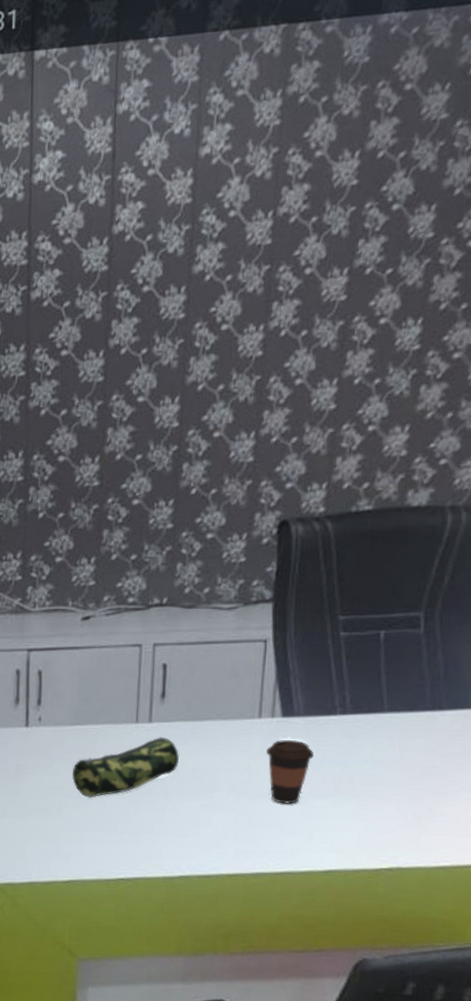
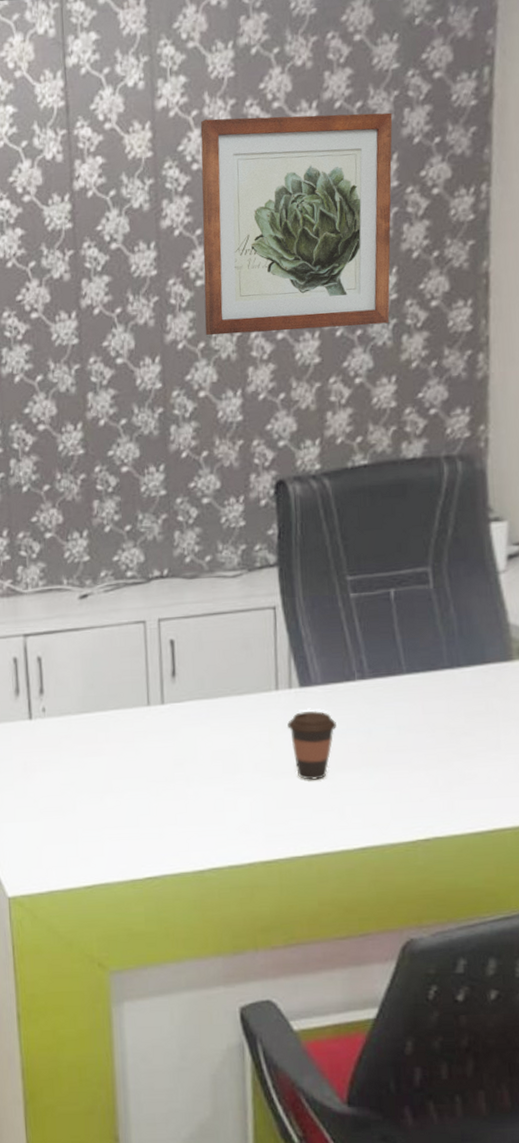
pencil case: present [72,736,180,798] -> none [84,718,198,792]
wall art: none [225,163,435,379] -> present [200,112,393,336]

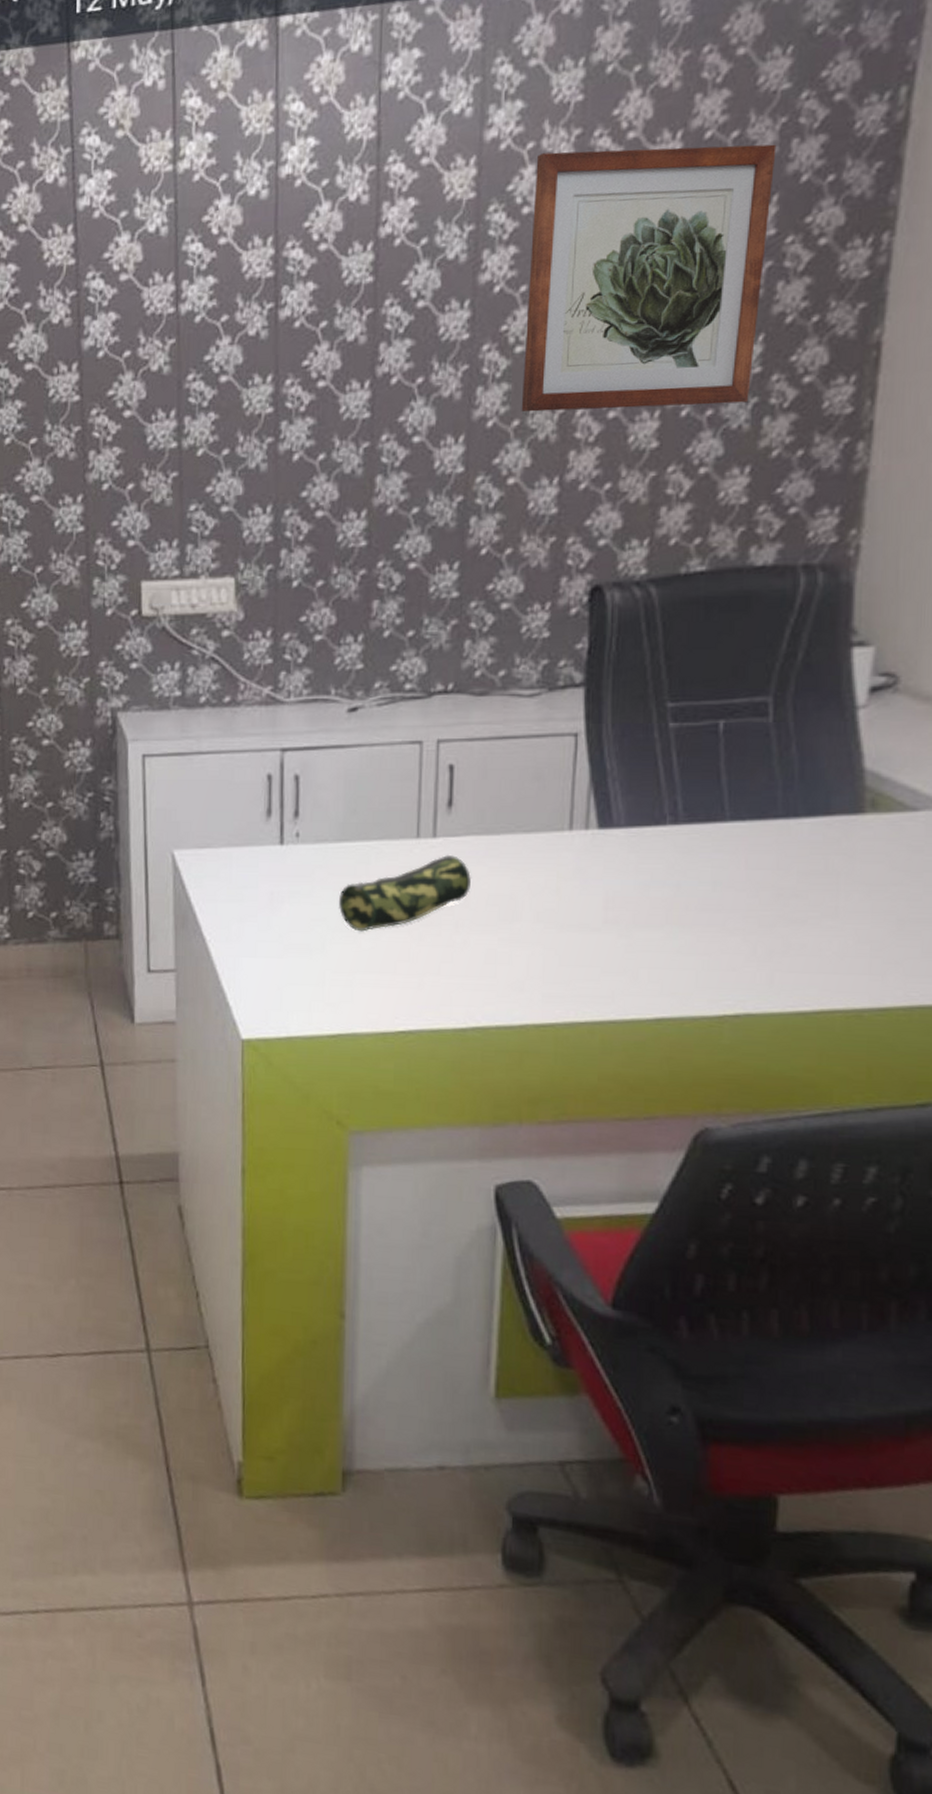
pencil case: none [84,718,198,792] -> present [339,854,472,932]
coffee cup: present [287,711,336,780] -> none [580,857,639,936]

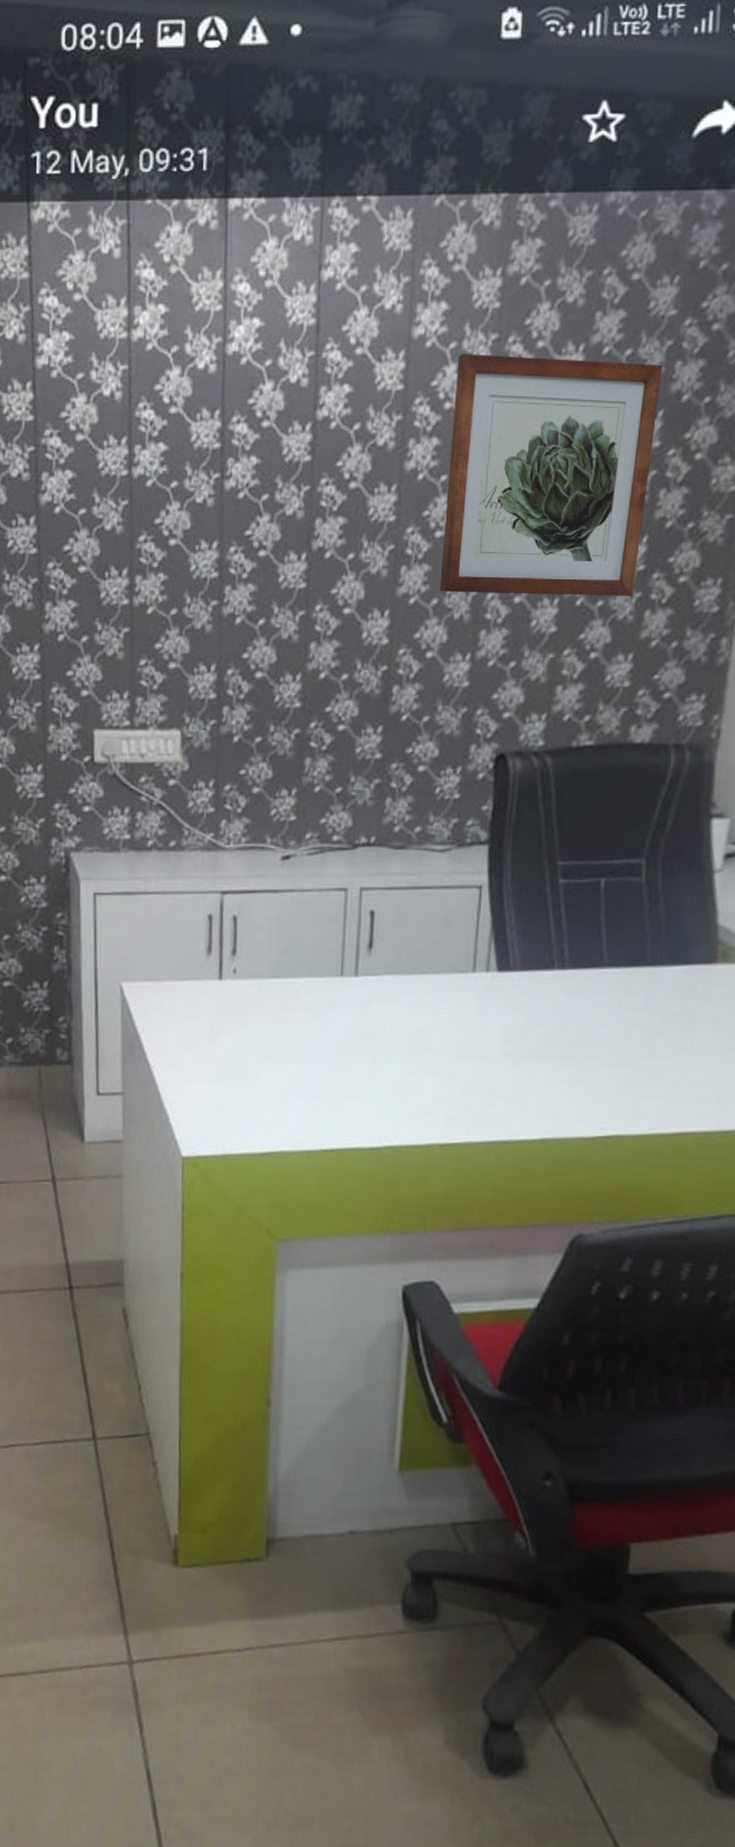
pencil case: present [339,854,472,932] -> none [271,991,388,1060]

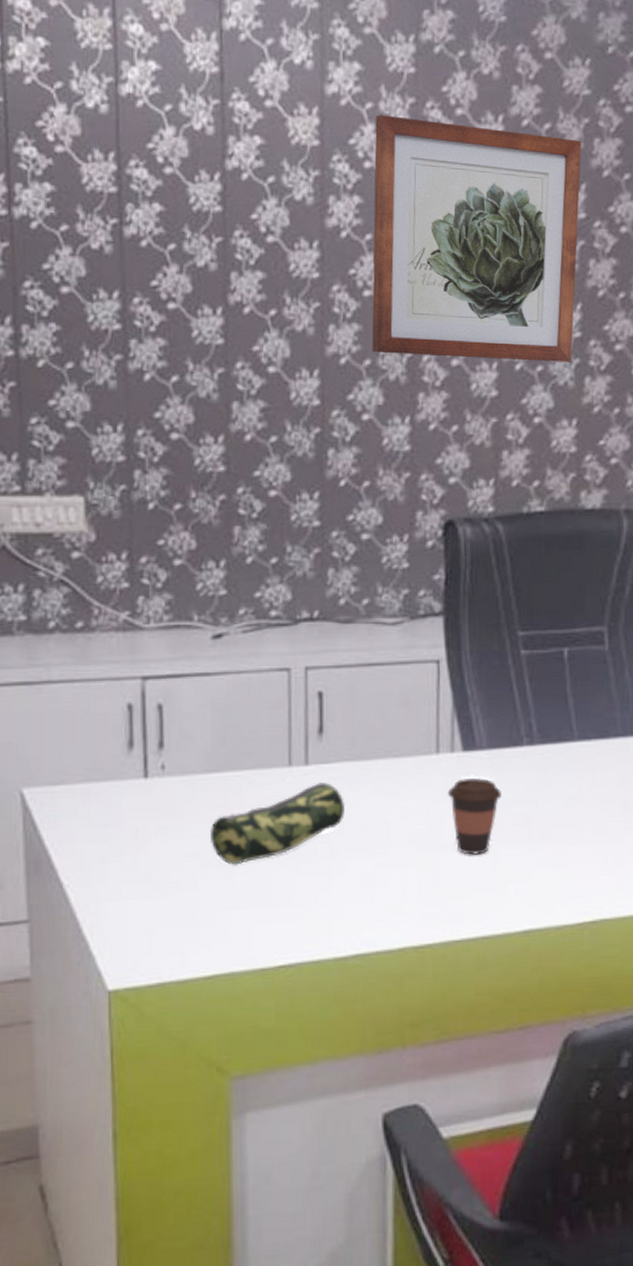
pencil case: none [271,991,388,1060] -> present [210,781,346,865]
coffee cup: none [481,997,530,1067] -> present [448,778,501,855]

